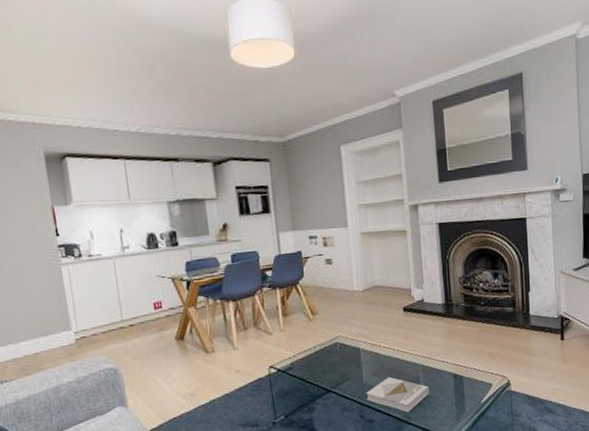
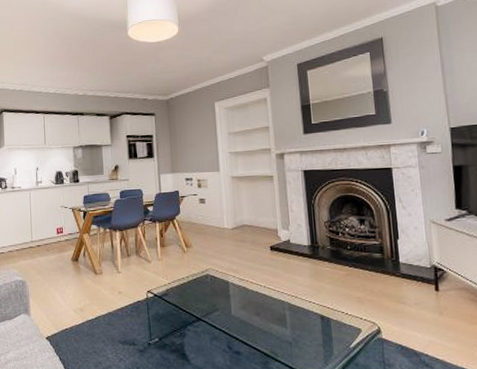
book: present [366,376,429,413] -> none [234,311,296,349]

